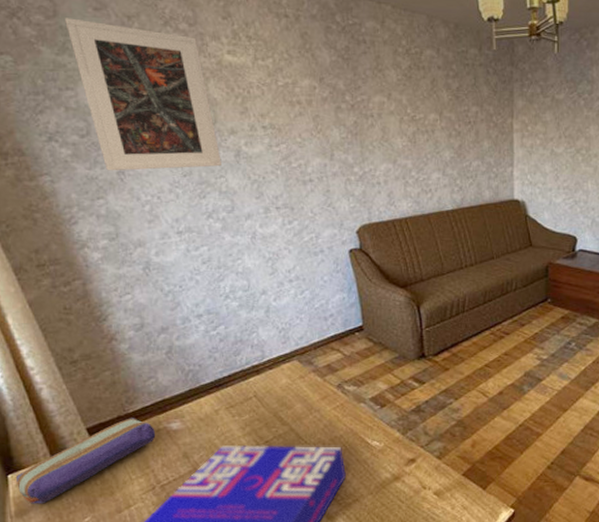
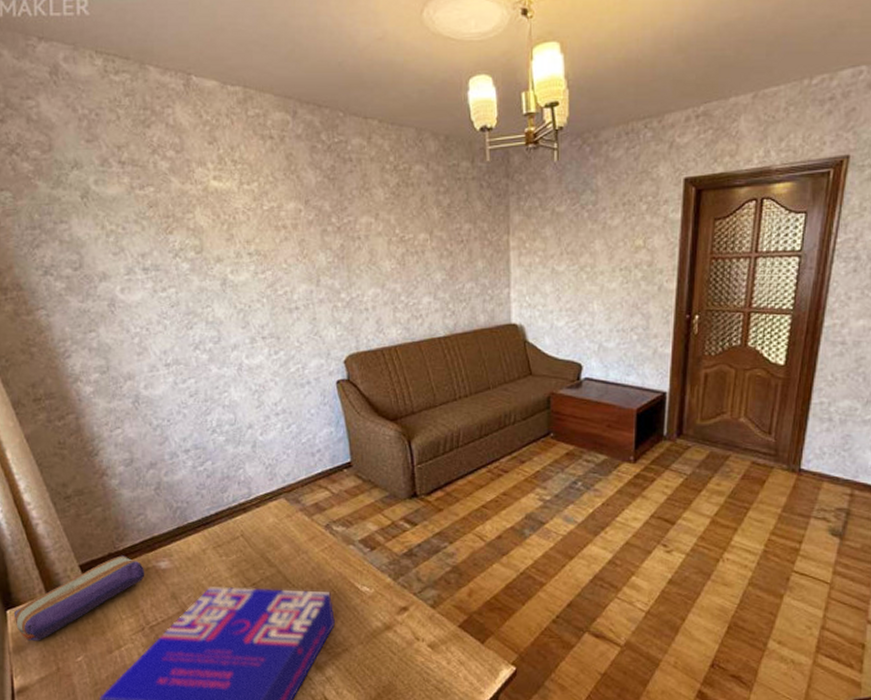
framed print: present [65,18,221,171] -> none [60,151,208,304]

